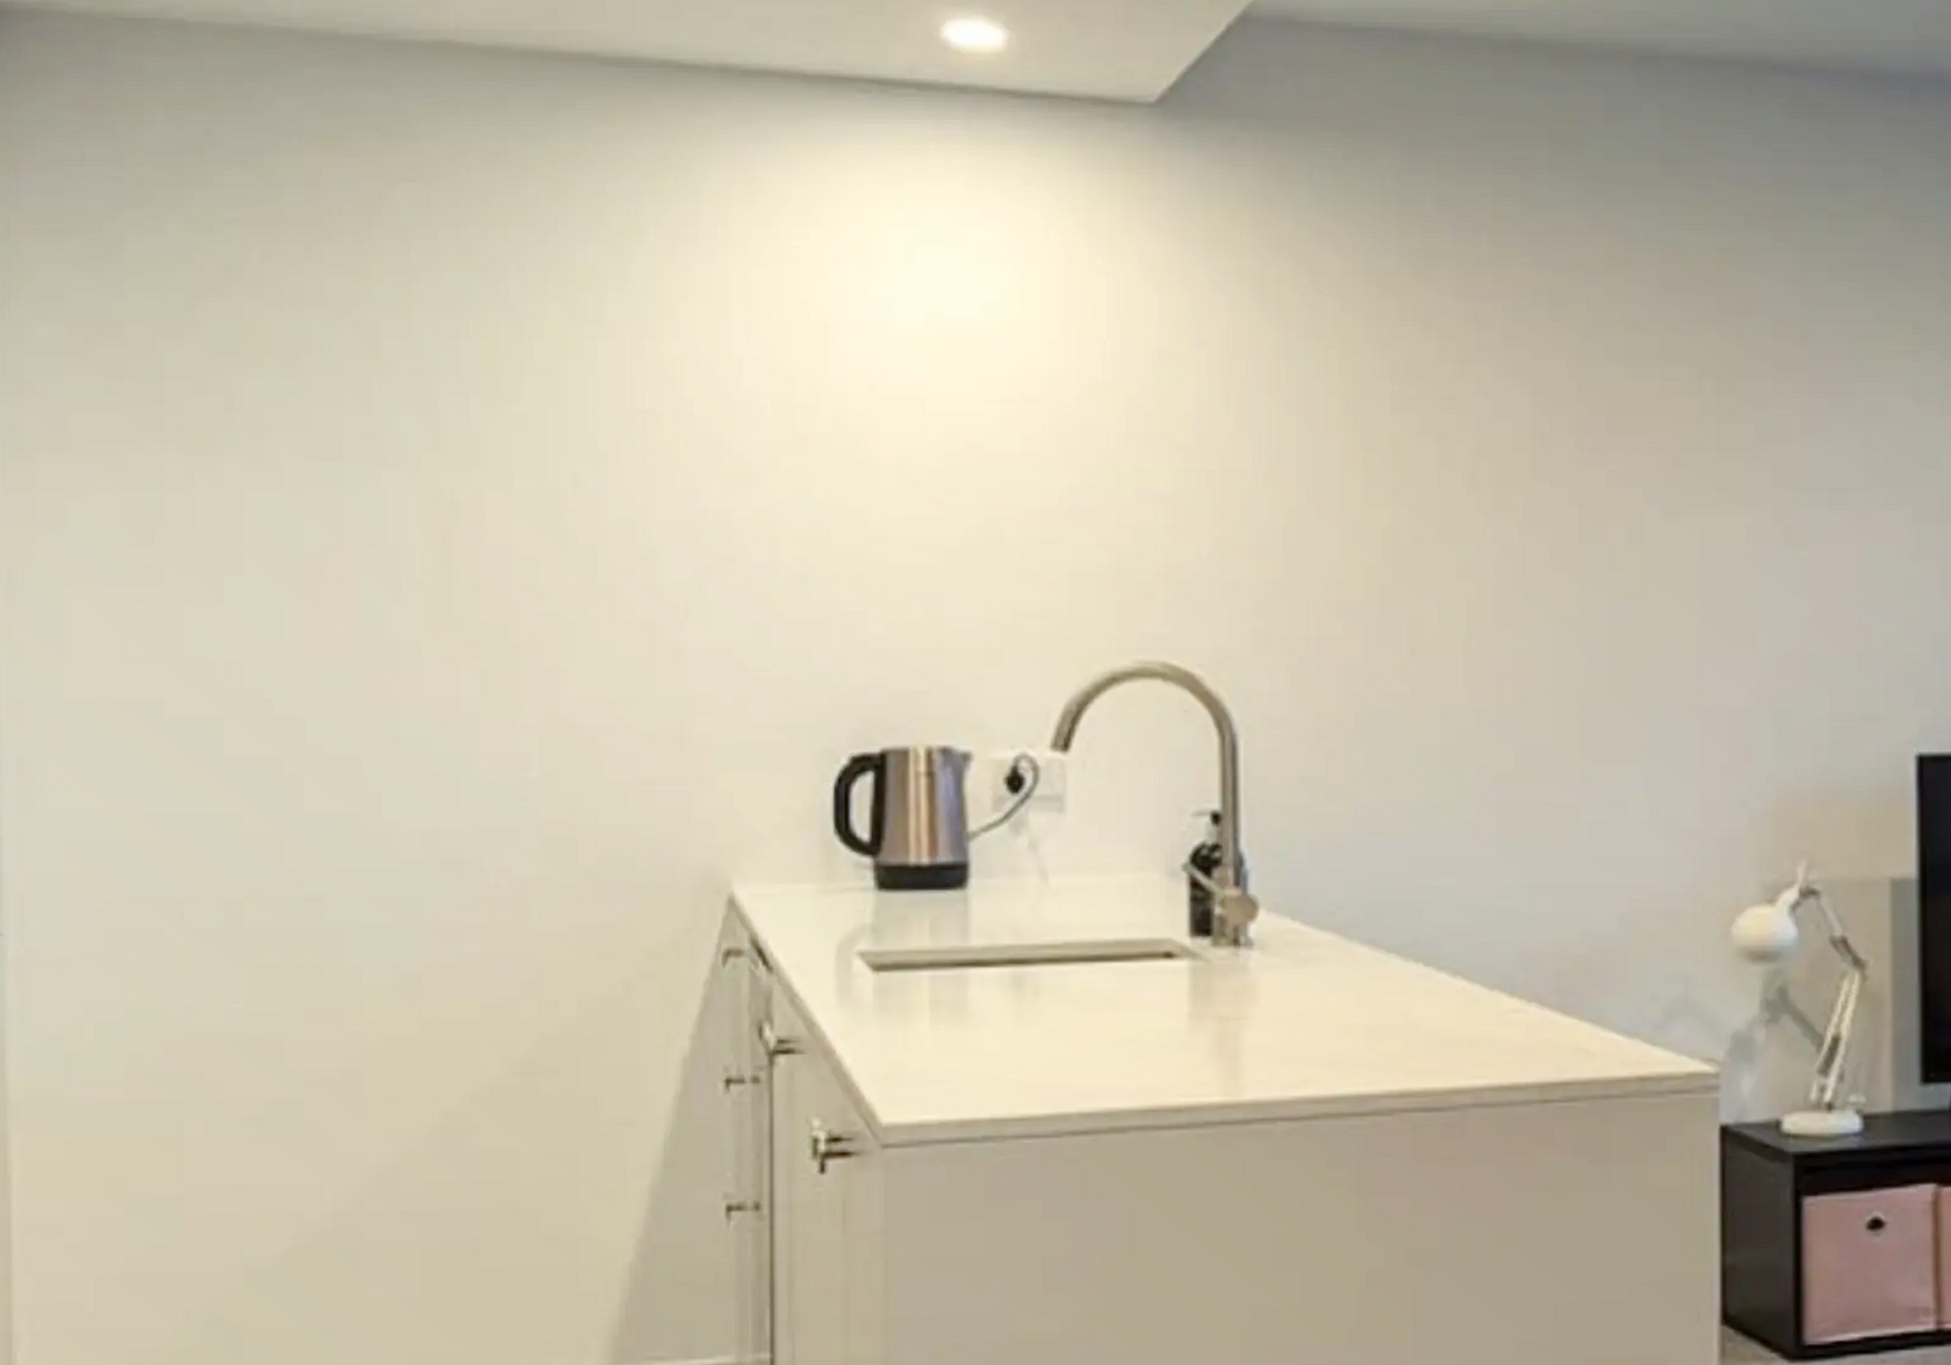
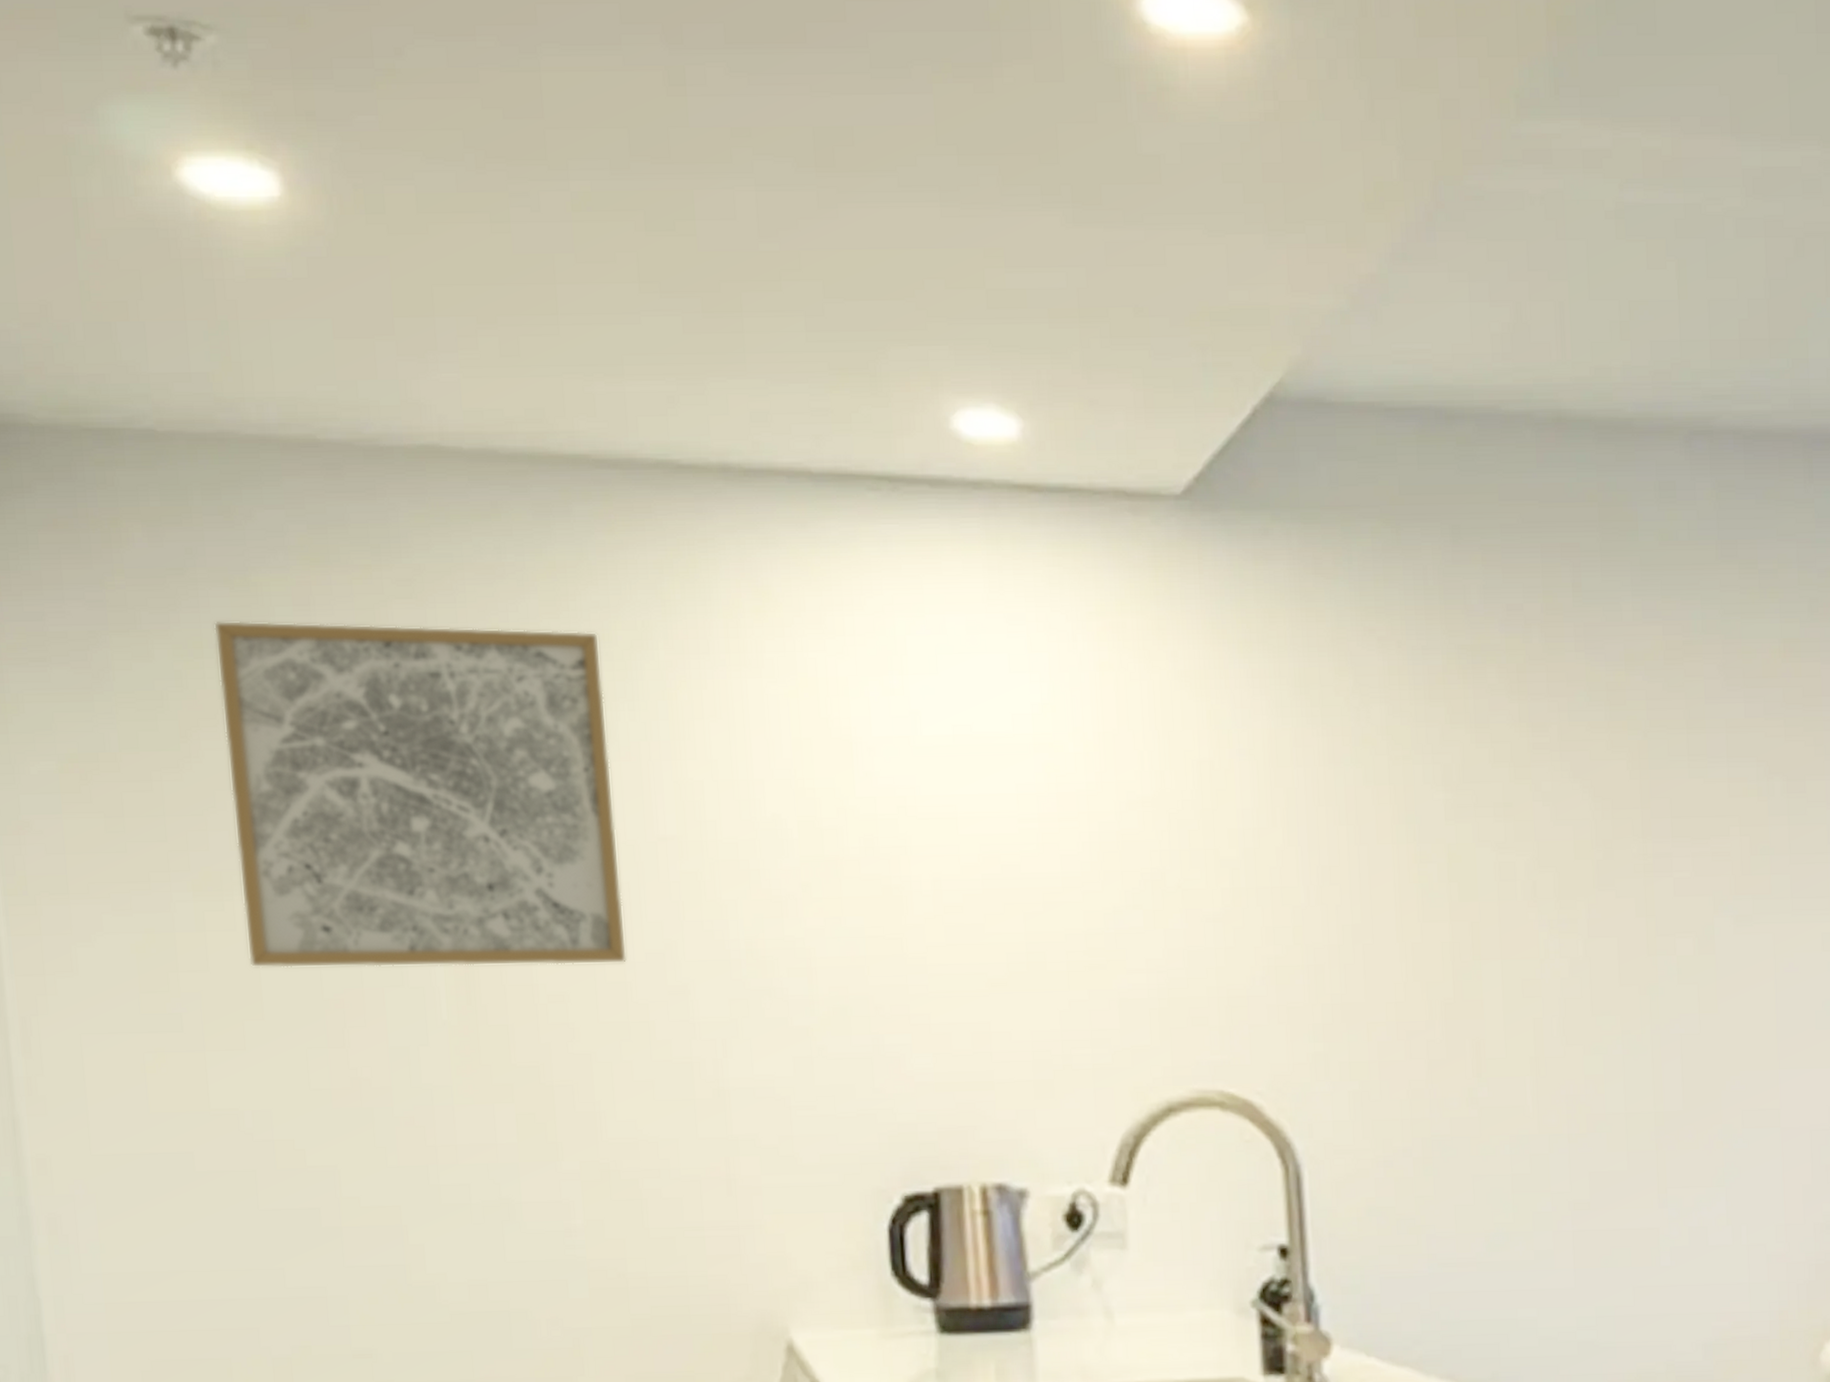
wall art: none [226,198,599,530] -> present [214,620,628,969]

